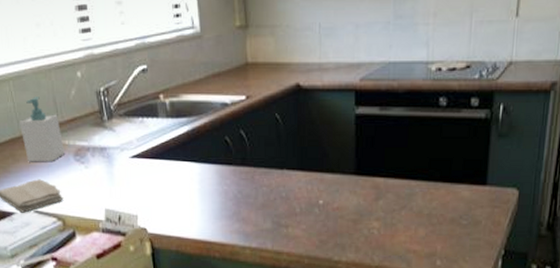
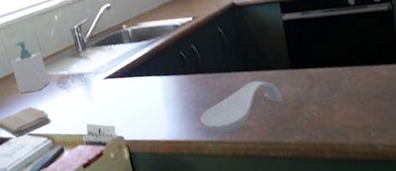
spoon rest: none [240,183,340,239] -> present [200,80,283,133]

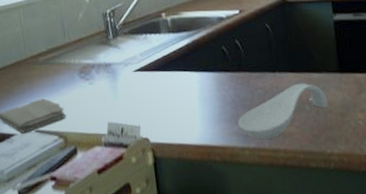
soap bottle: present [11,39,49,94] -> none [27,21,70,83]

